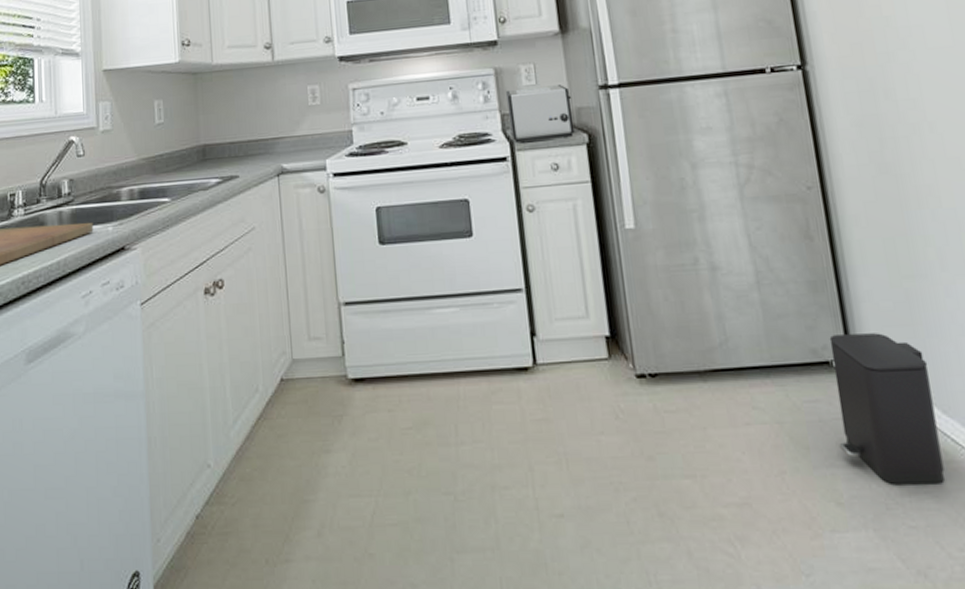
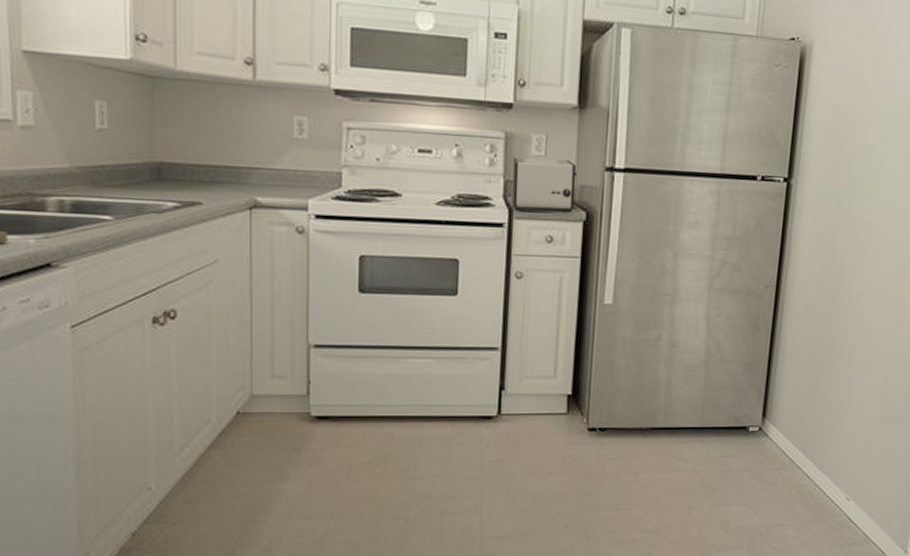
pedal bin: present [829,333,945,485] -> none [737,407,818,519]

